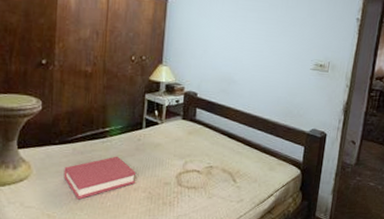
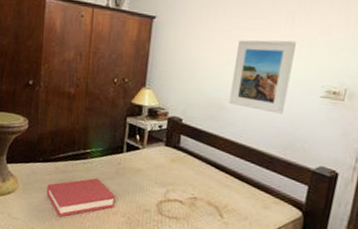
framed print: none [237,20,290,85] -> present [228,40,296,114]

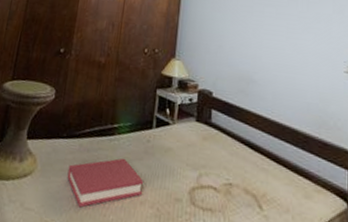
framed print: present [228,40,296,114] -> none [257,15,314,89]

